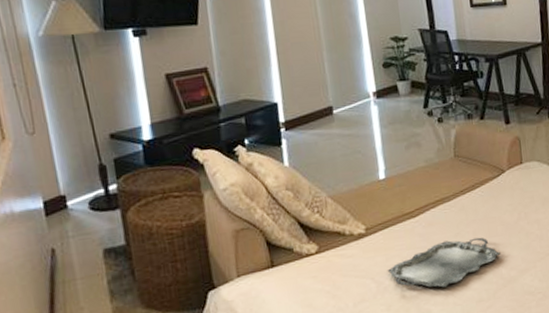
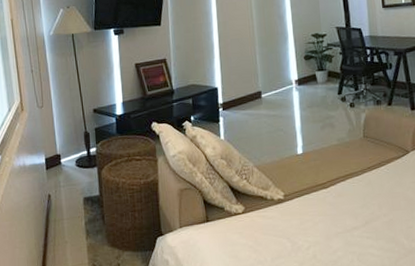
serving tray: present [387,237,501,288] -> none [301,209,403,252]

